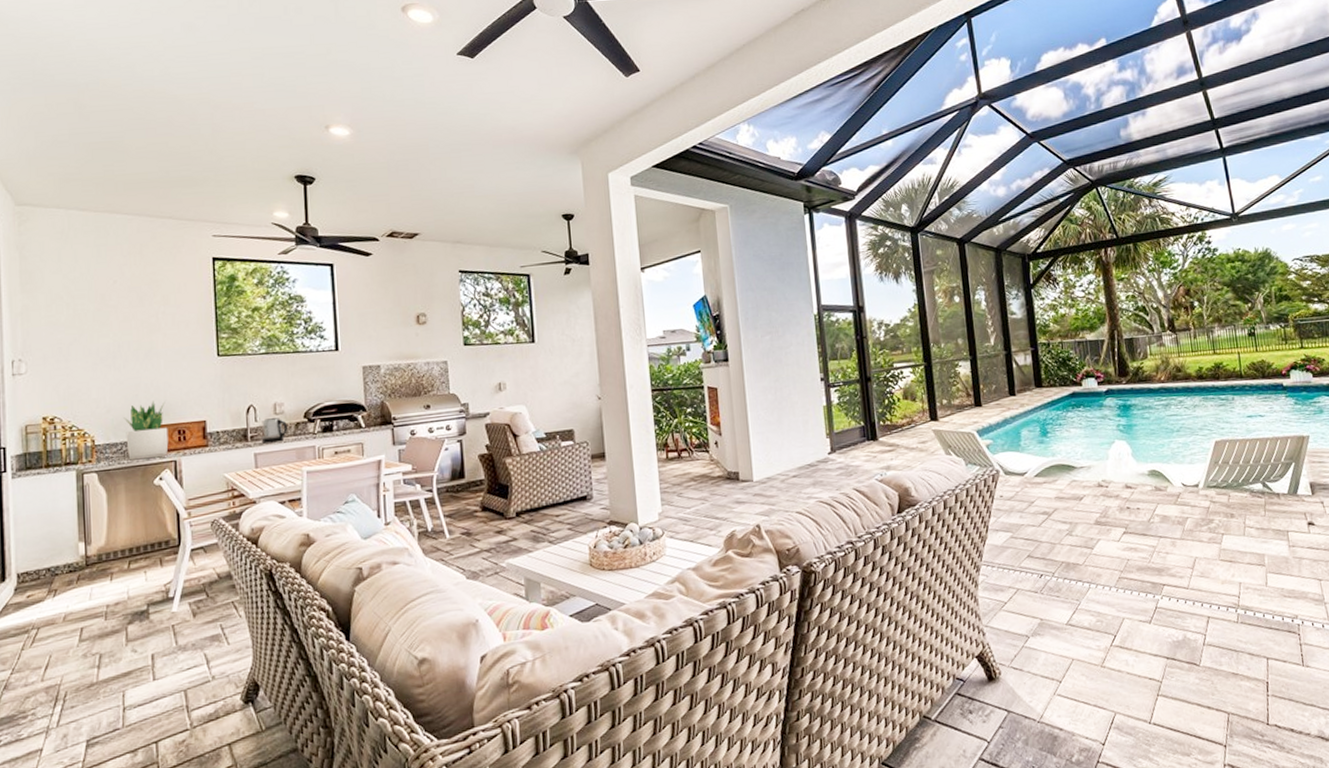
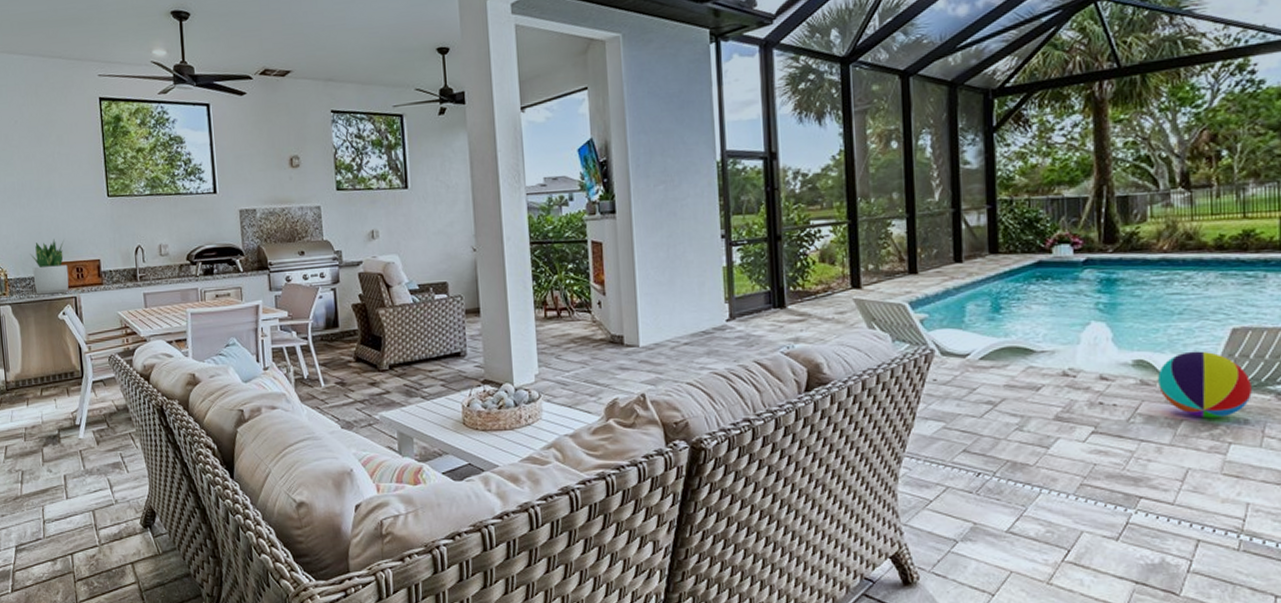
kettle: present [261,417,289,444] -> none [149,258,173,284]
beach ball: none [1166,460,1234,515] -> present [1157,351,1252,419]

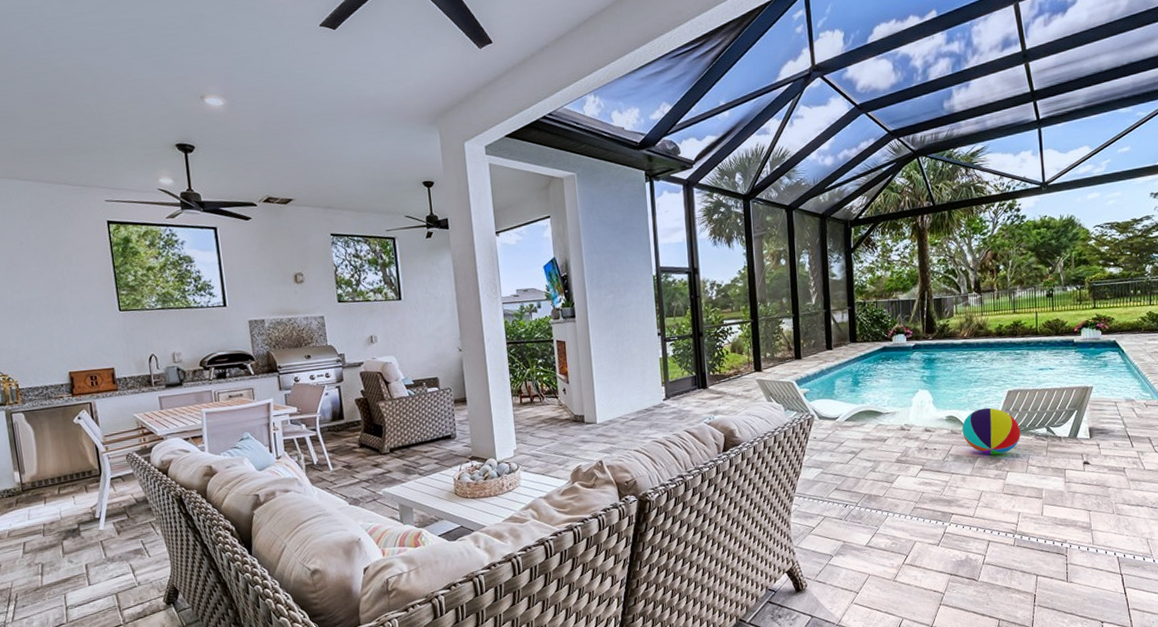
planter: present [30,239,69,295] -> none [41,350,83,402]
kettle: none [149,258,173,284] -> present [163,365,187,388]

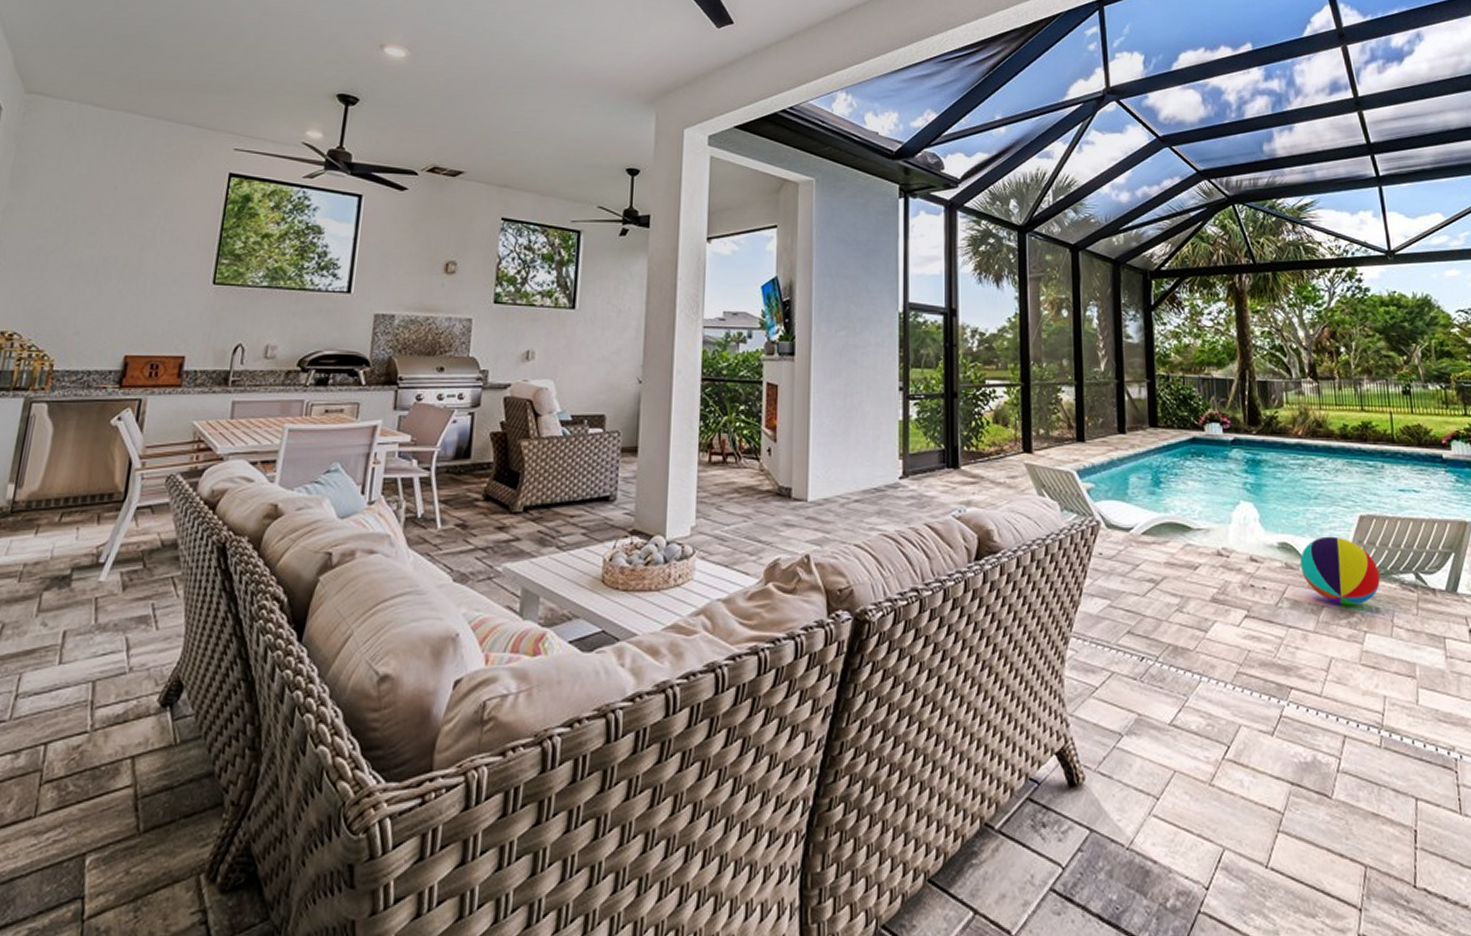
kettle: present [163,365,187,388] -> none [243,361,278,391]

